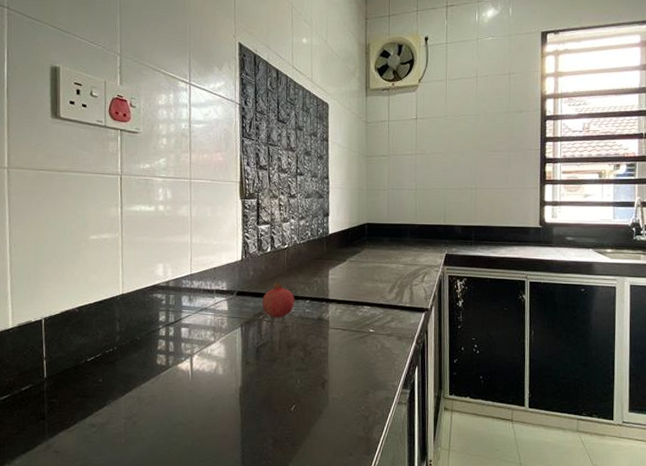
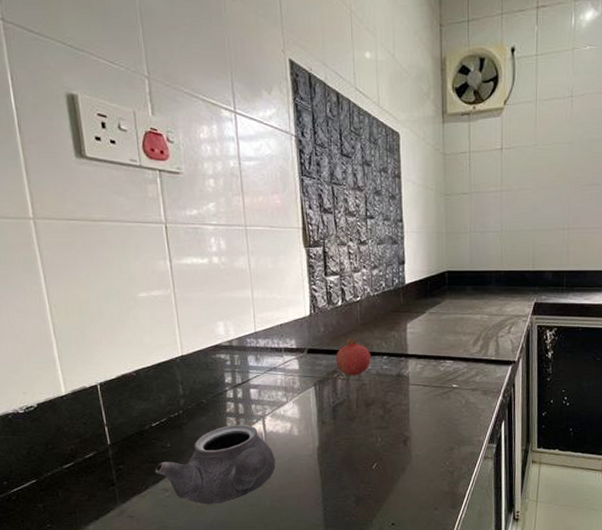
teapot: none [85,361,199,442] -> present [155,424,276,505]

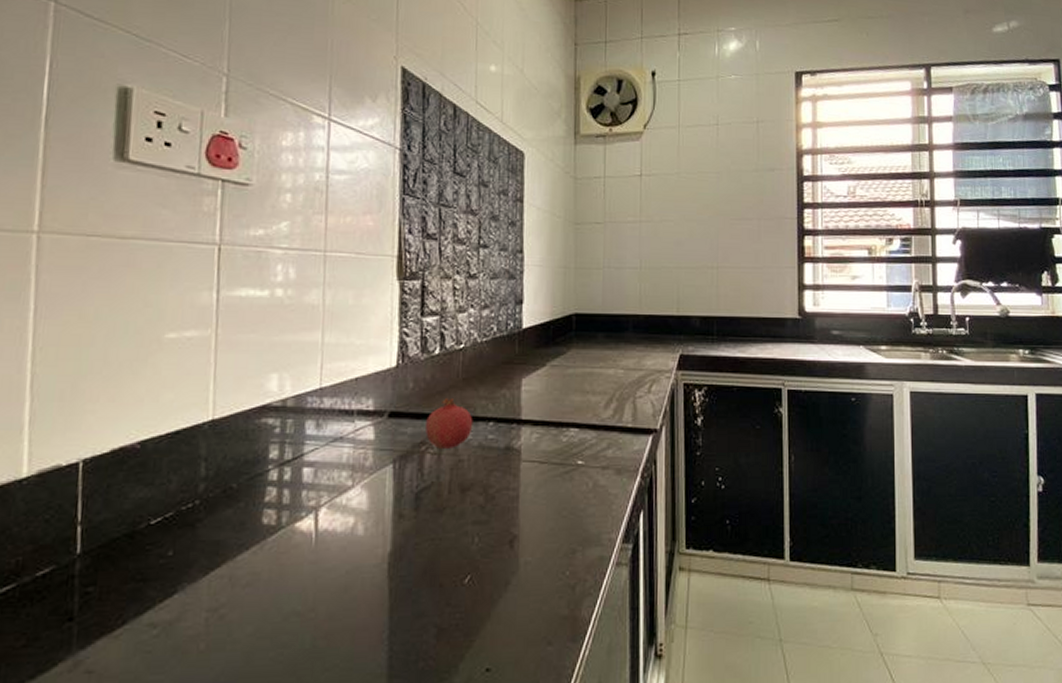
teapot: present [155,424,276,505] -> none [141,519,326,648]

